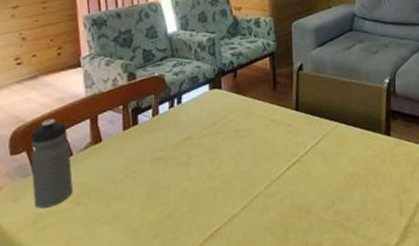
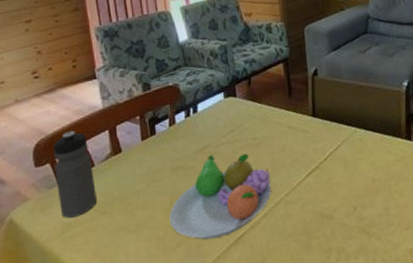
fruit bowl: none [146,145,251,232] -> present [169,153,271,240]

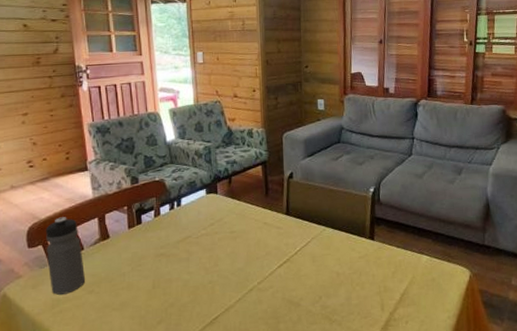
fruit bowl: present [169,153,271,240] -> none [151,244,246,319]

